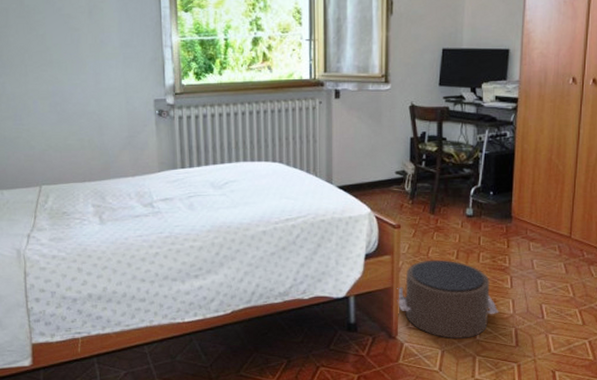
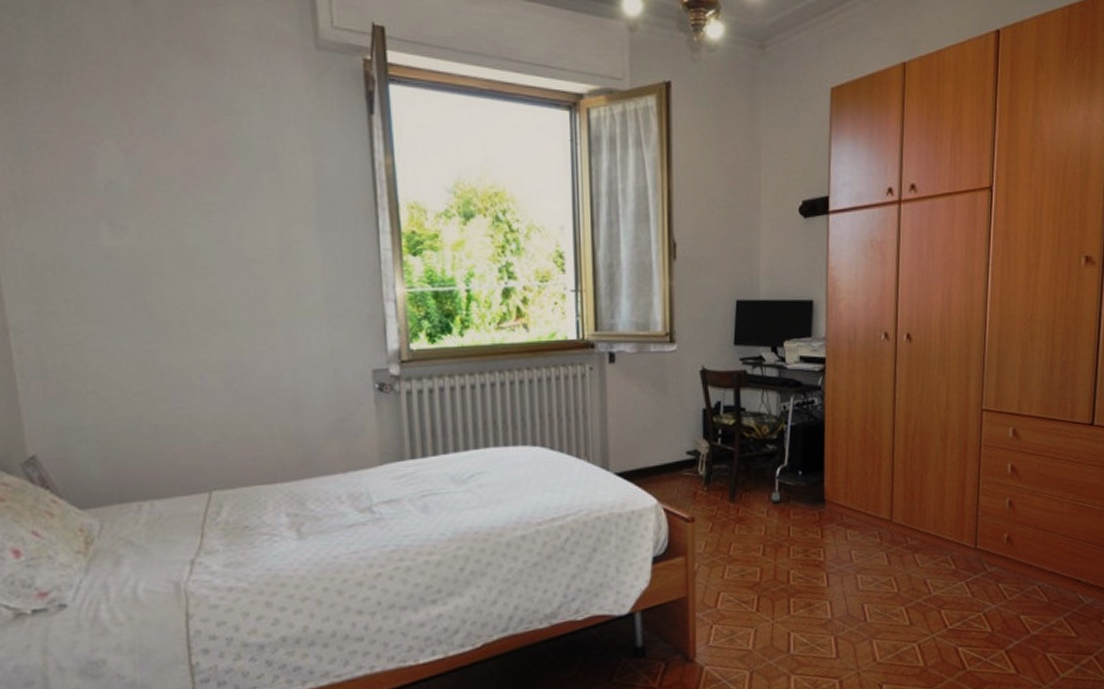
pouf: present [397,260,499,338] -> none [693,558,815,656]

